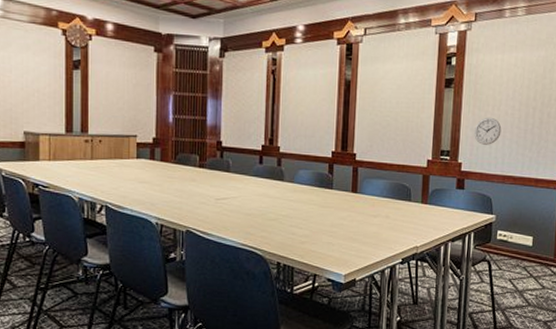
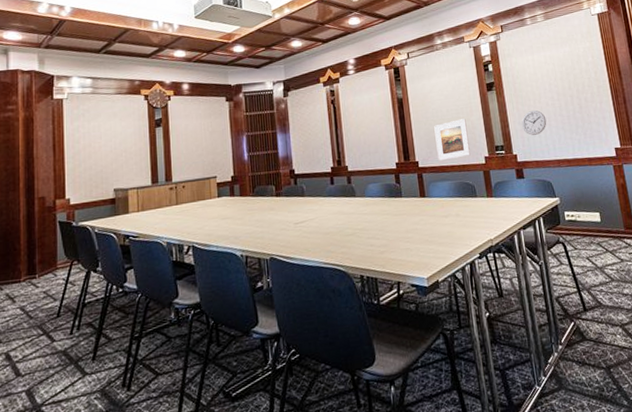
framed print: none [377,114,415,157] -> present [434,119,471,161]

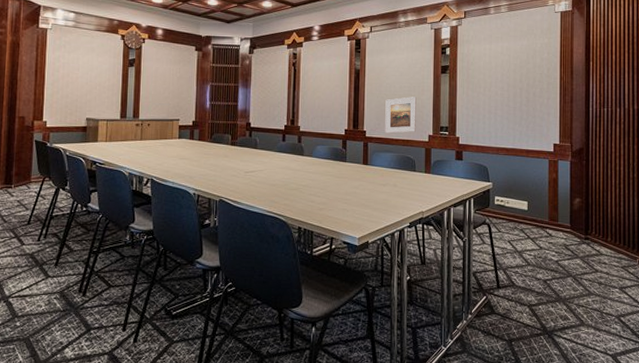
wall clock: present [521,110,547,135] -> none [469,97,493,121]

